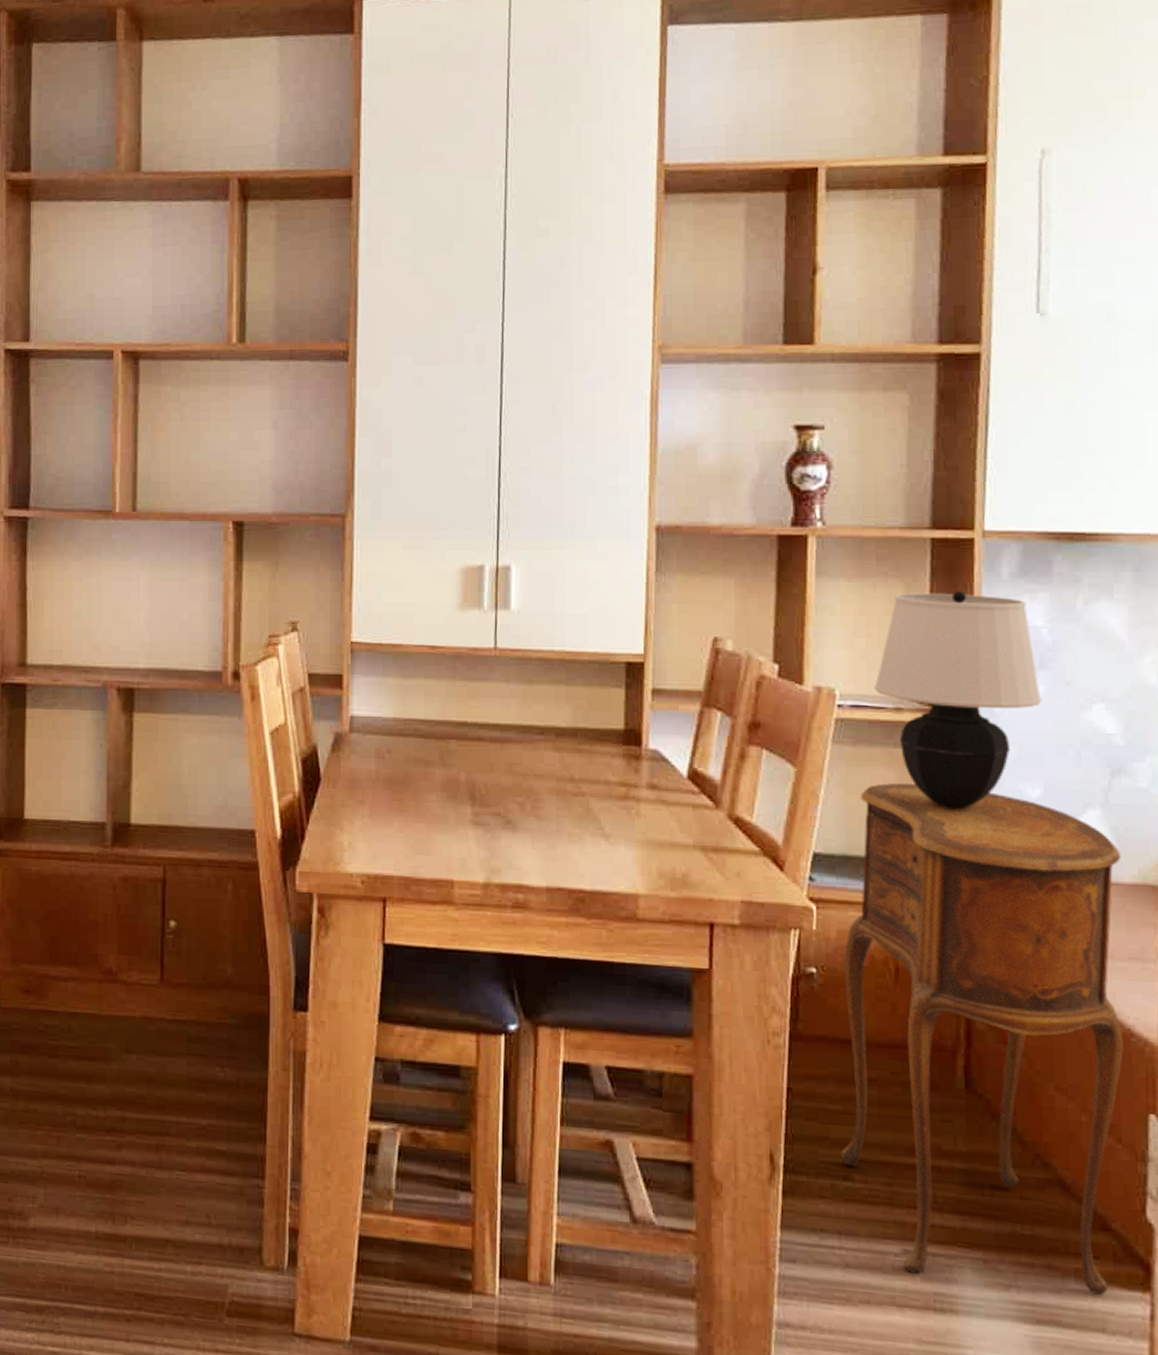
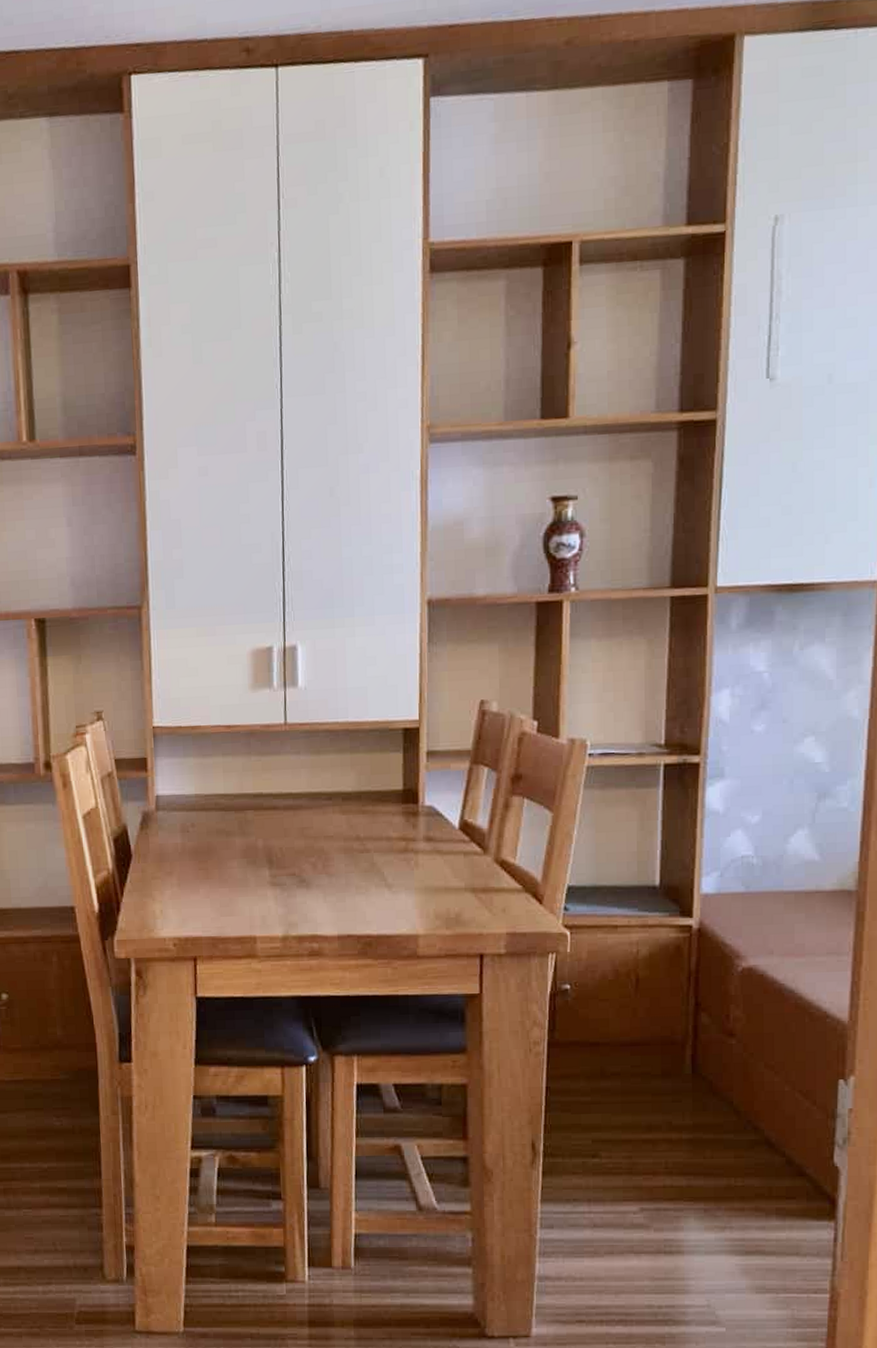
side table: present [841,783,1123,1296] -> none [590,819,823,1228]
table lamp: present [873,591,1043,809] -> none [619,644,763,838]

